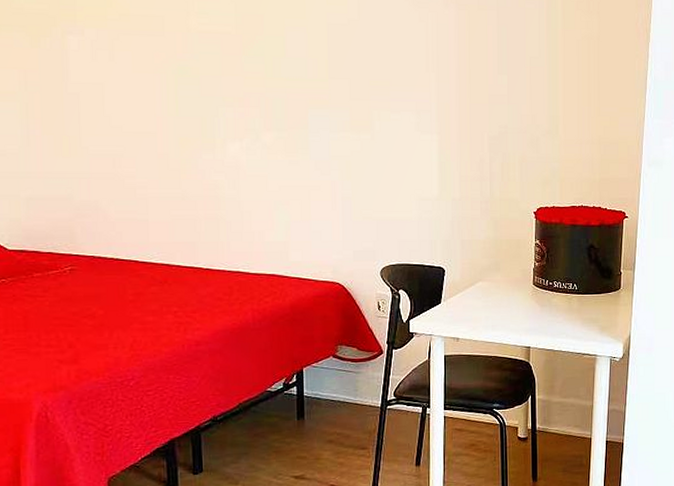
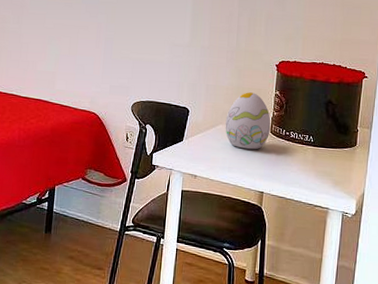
decorative egg: none [485,244,533,305] -> present [225,92,271,150]

